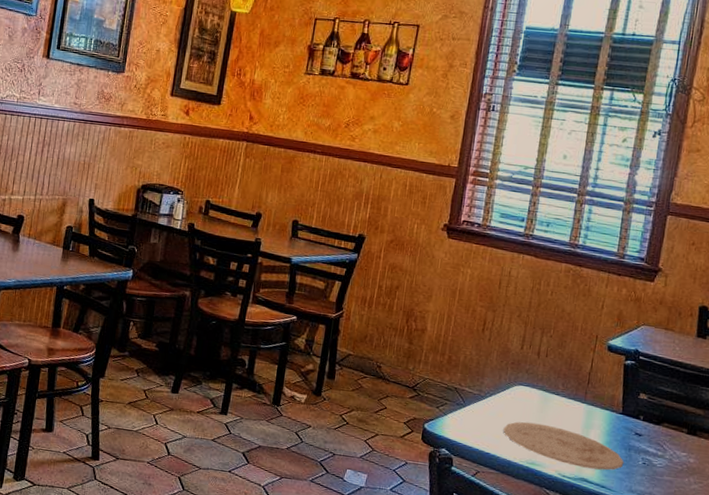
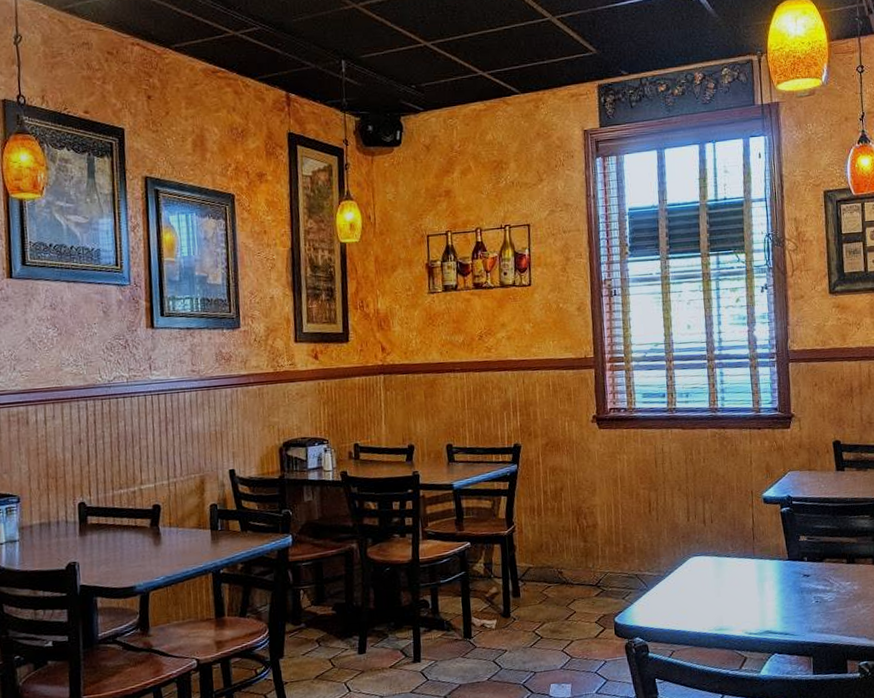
plate: present [503,421,624,470] -> none [687,588,800,621]

